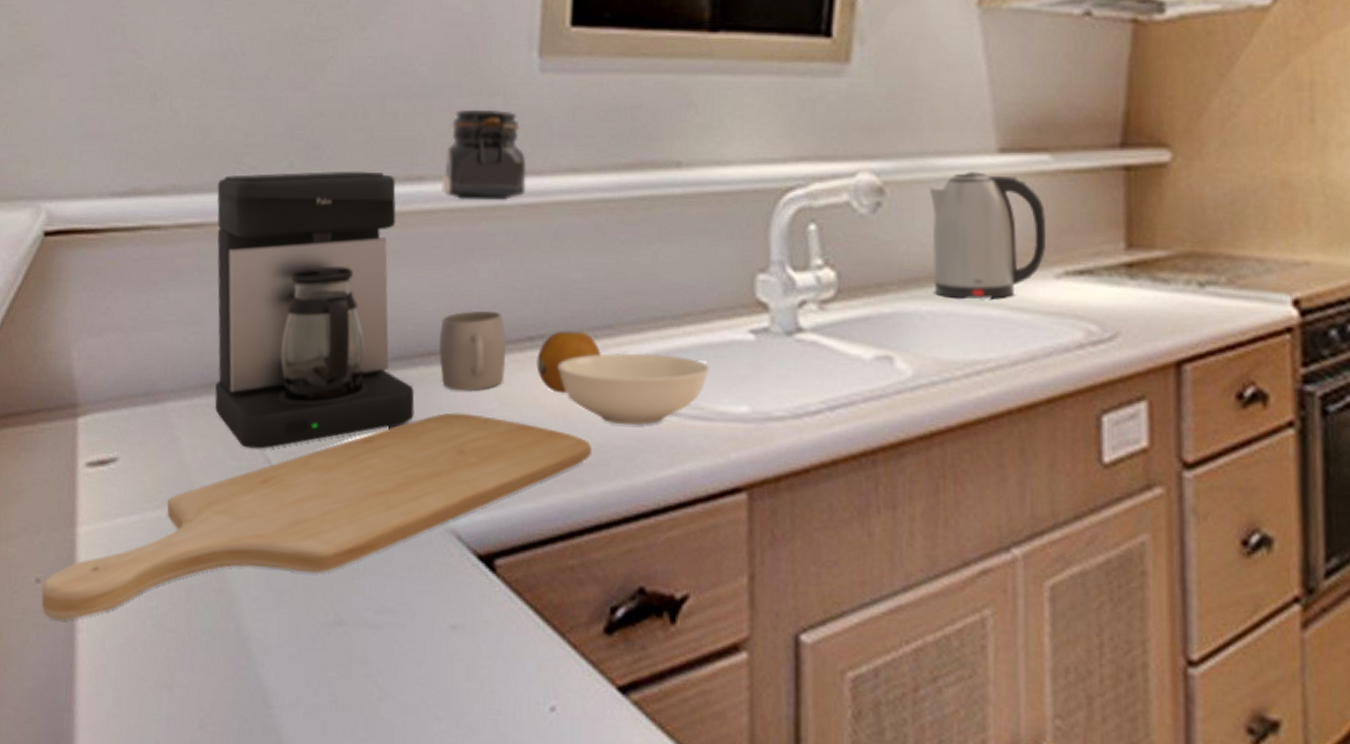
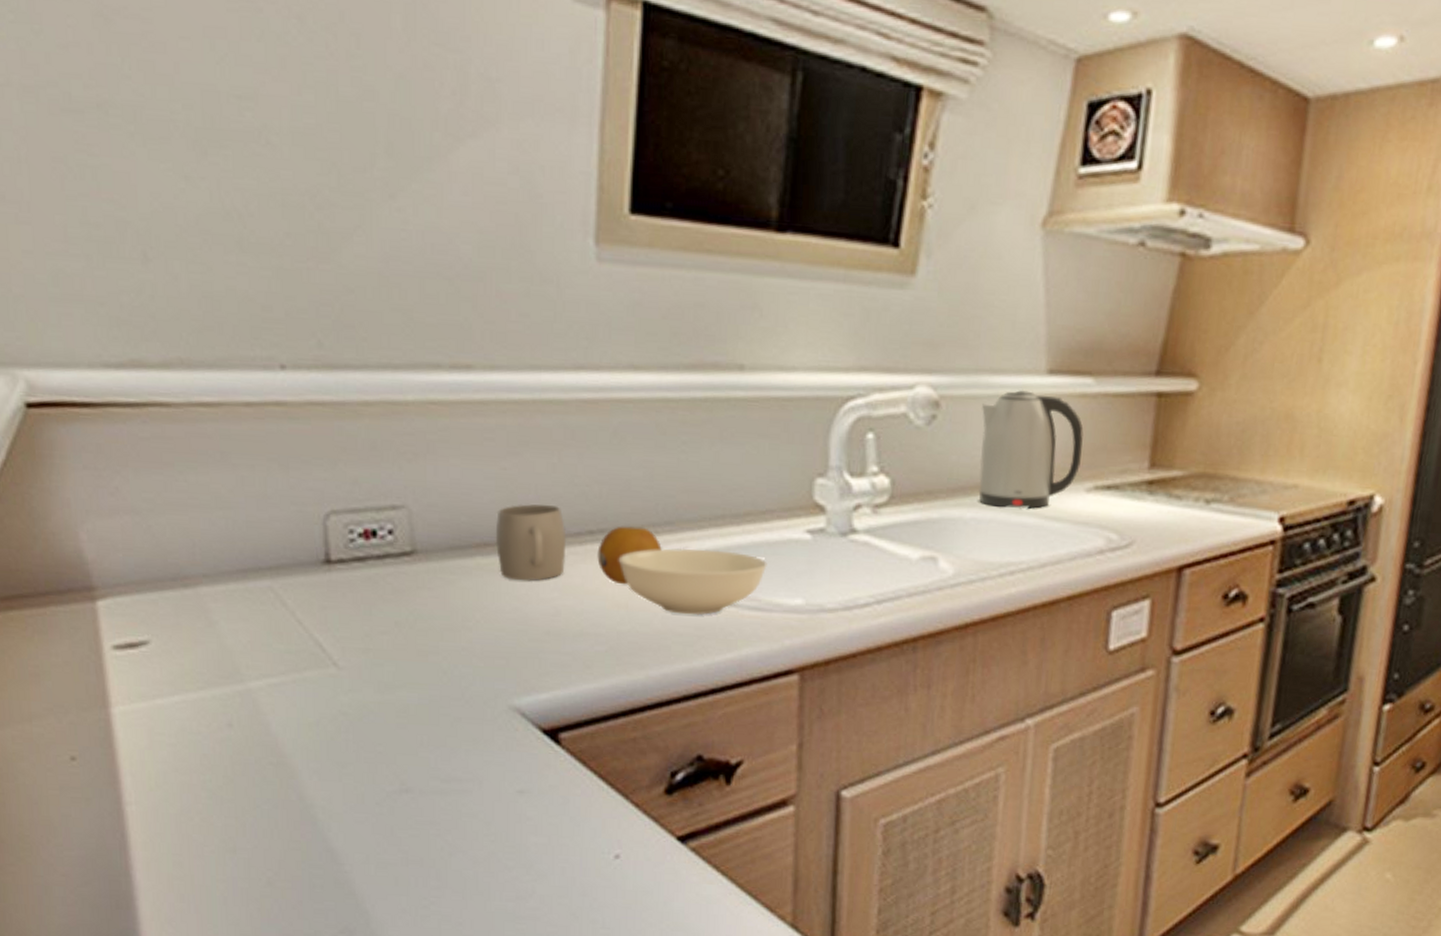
chopping board: present [41,412,591,621] -> none [79,600,652,795]
coffee maker: present [214,171,415,449] -> none [234,351,472,634]
jar: present [442,109,526,201] -> none [492,295,583,396]

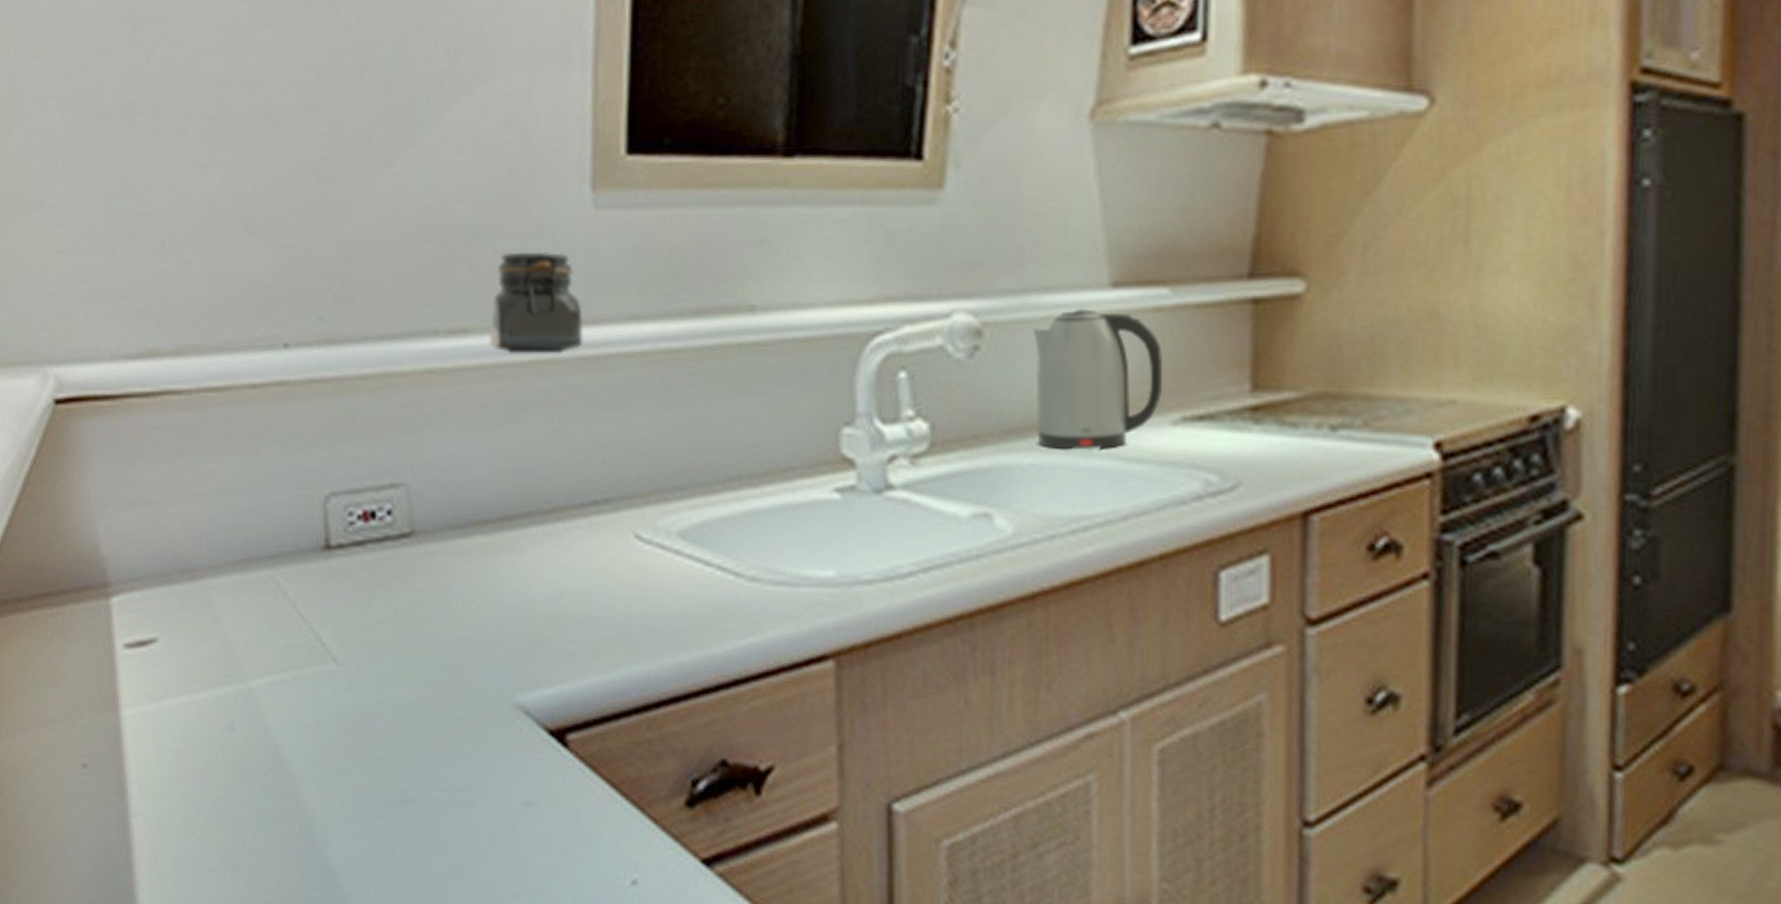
jar: none [492,295,583,396] -> present [489,252,583,354]
mug: present [495,504,565,582] -> none [495,474,568,561]
fruit: present [597,526,662,585] -> none [603,494,672,561]
bowl: present [618,548,767,616] -> none [625,516,791,593]

